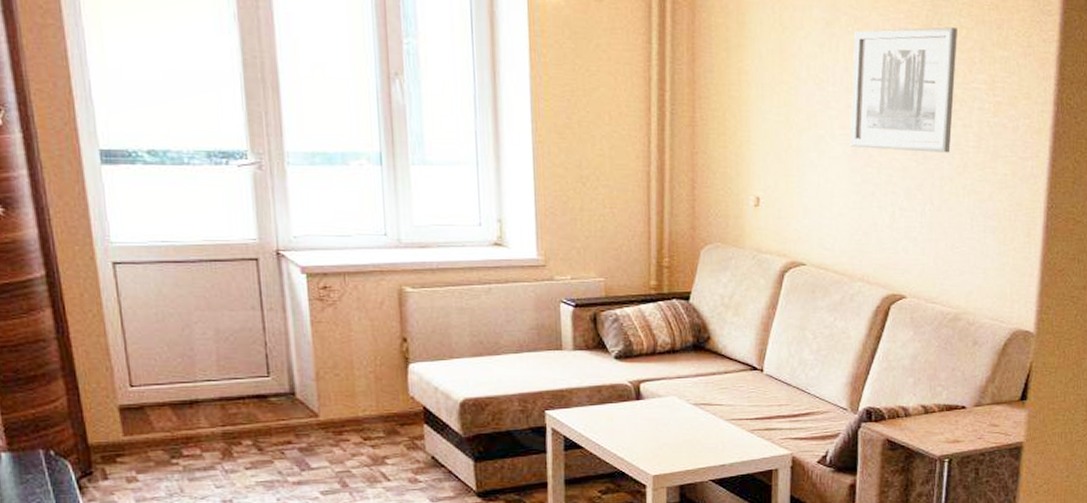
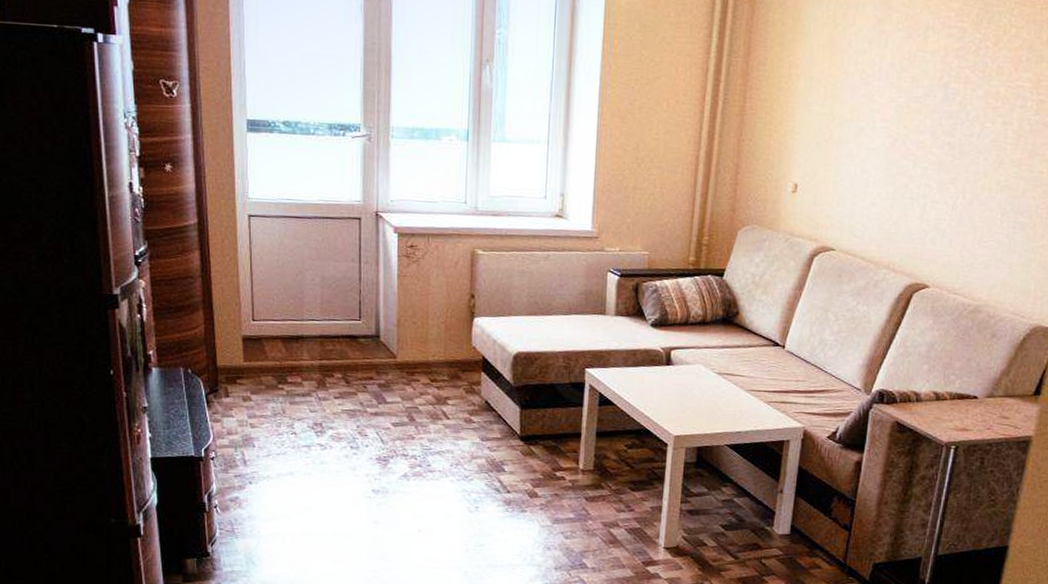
wall art: present [850,27,958,153] -> none [889,25,1008,149]

